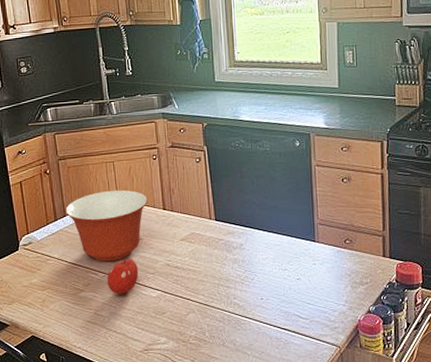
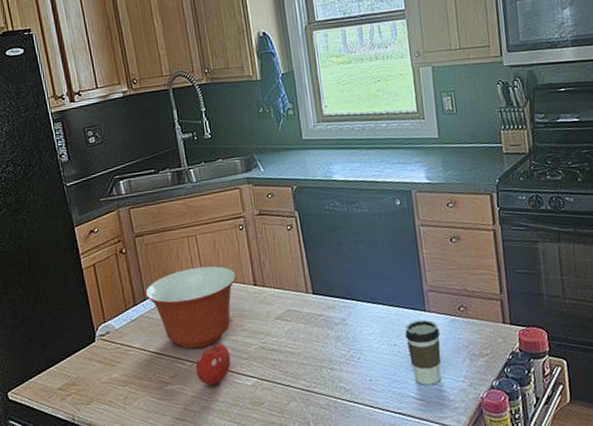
coffee cup: none [295,249,326,306] -> present [405,319,442,385]

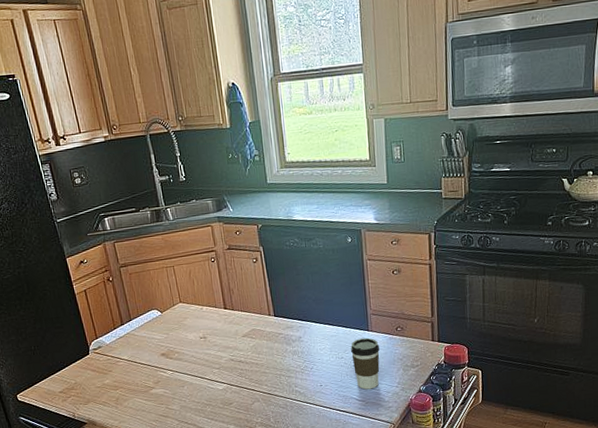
mixing bowl: present [145,266,237,349] -> none [131,292,209,361]
fruit: present [195,343,231,386] -> none [175,355,205,390]

